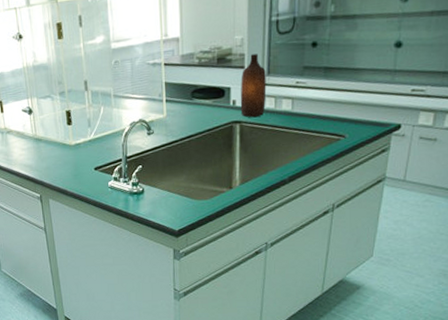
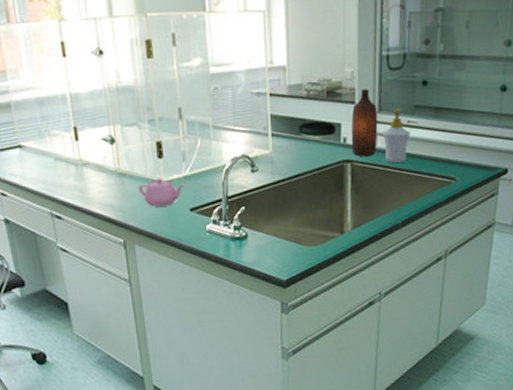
teapot: none [51,142,90,167] -> present [138,178,185,207]
soap bottle: none [270,70,299,123] -> present [382,108,410,164]

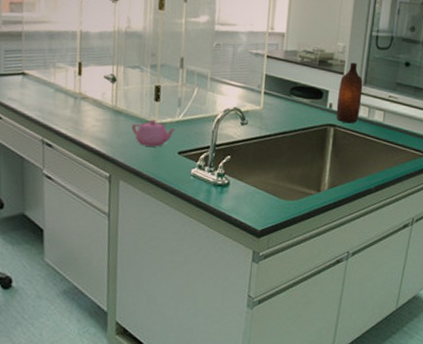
soap bottle: present [382,108,410,164] -> none [365,83,391,133]

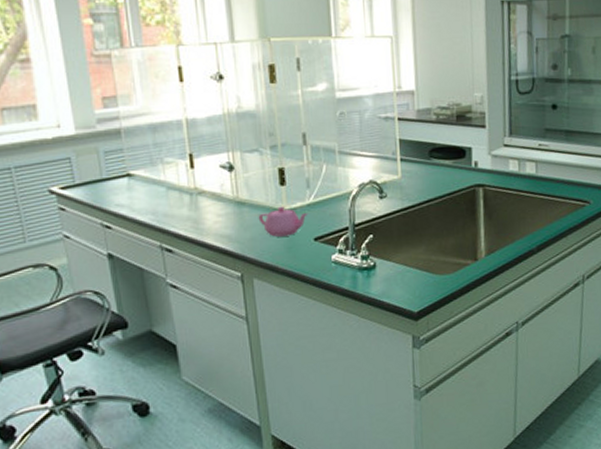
bottle: present [336,62,363,124] -> none [482,113,510,181]

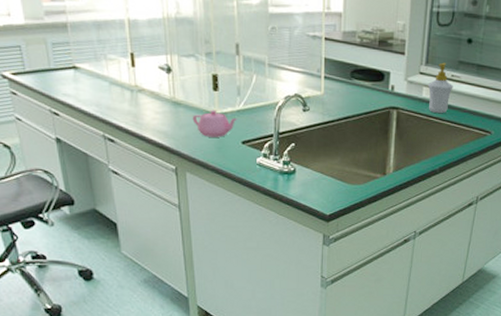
soap bottle: none [514,131,542,188] -> present [427,62,453,114]

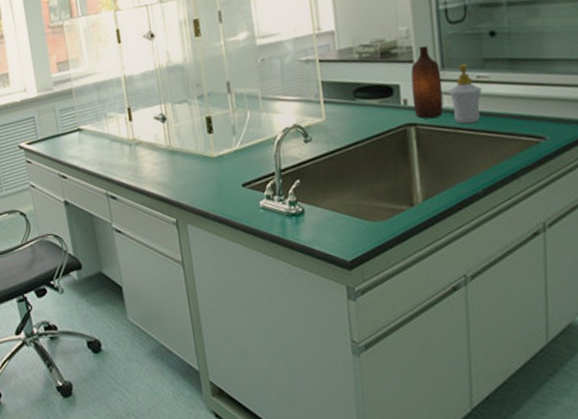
teapot: present [192,110,238,137] -> none [189,153,236,184]
bottle: none [398,41,425,106] -> present [410,46,444,119]

